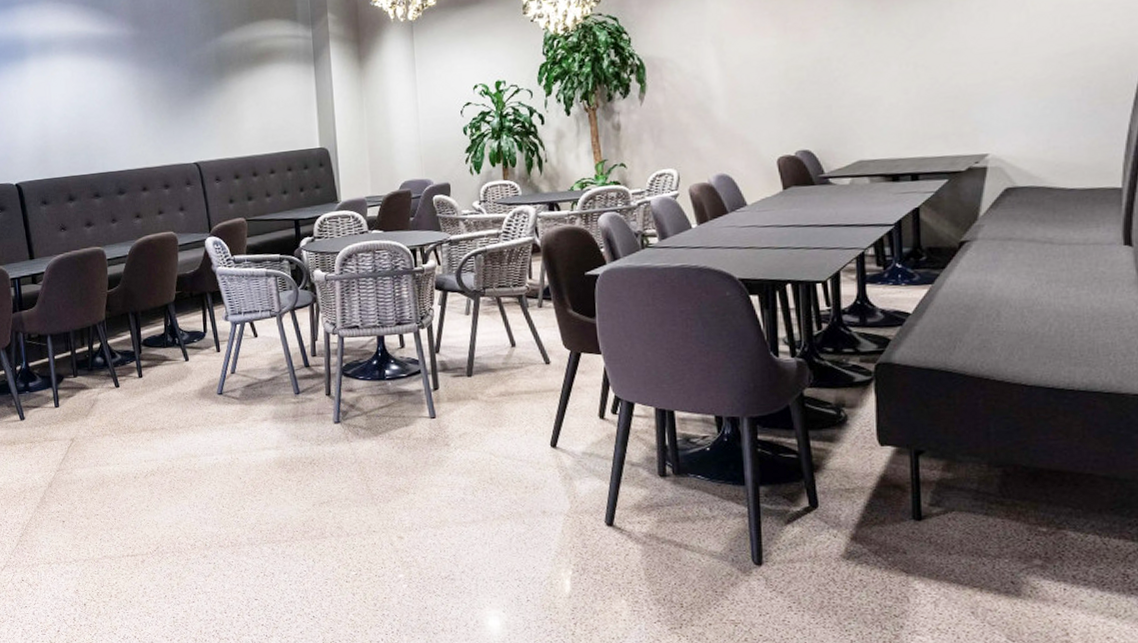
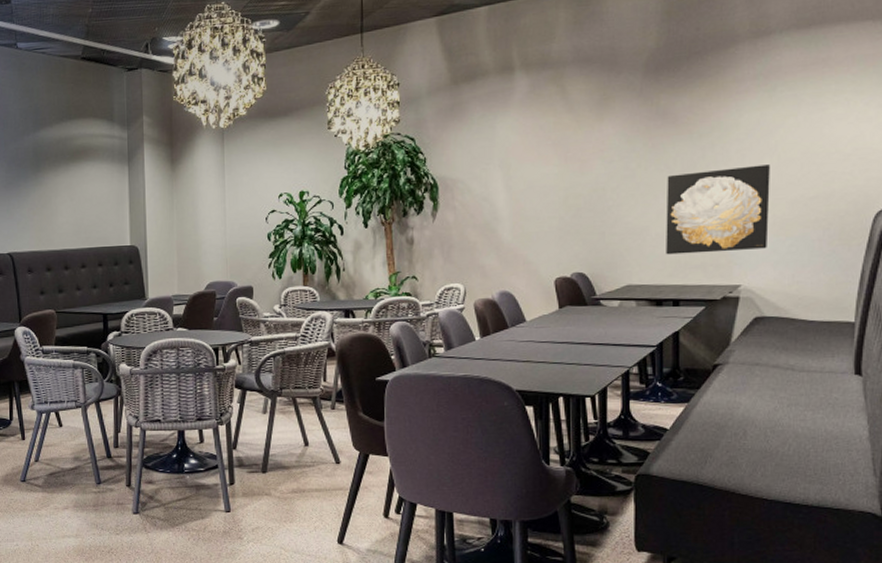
wall art: none [899,21,1019,126] -> present [666,164,770,255]

